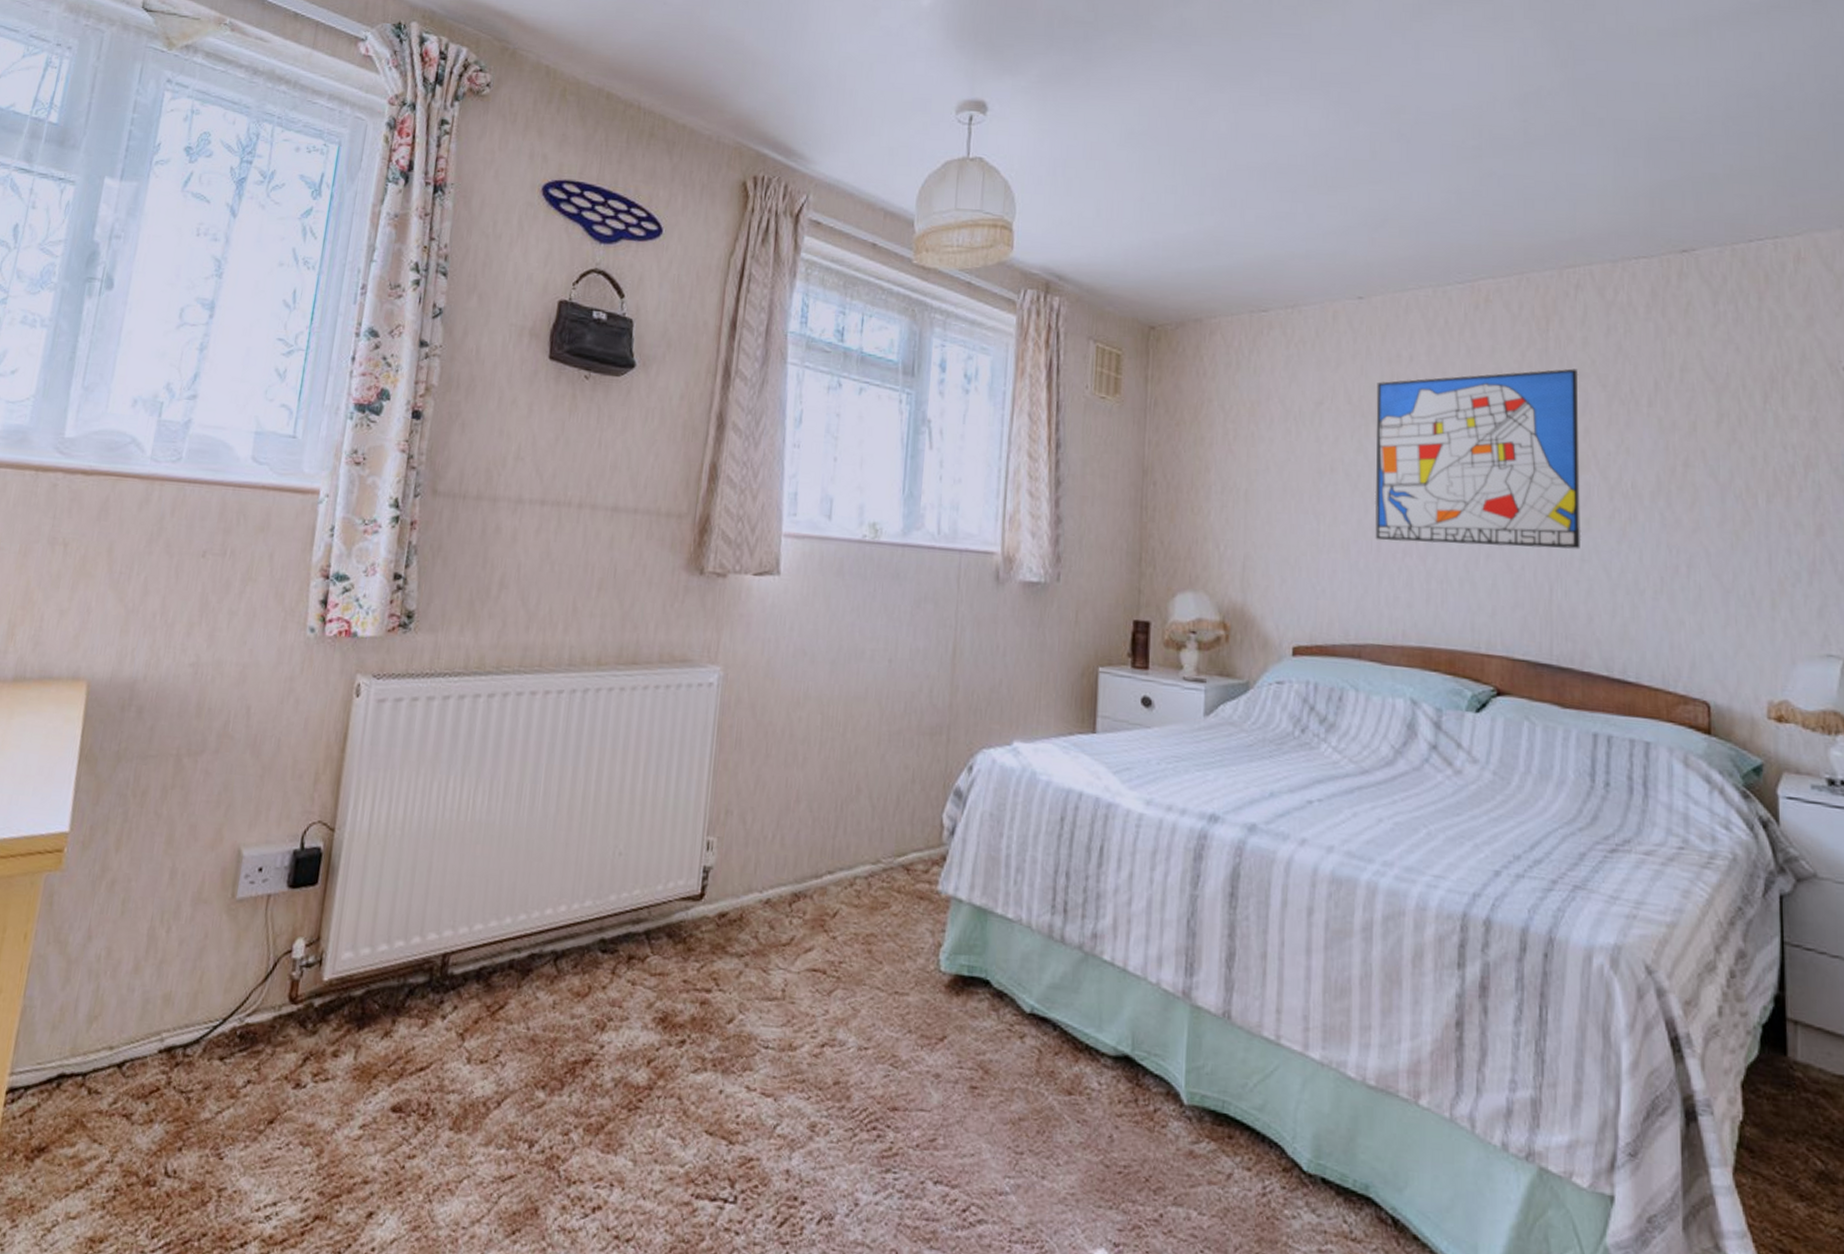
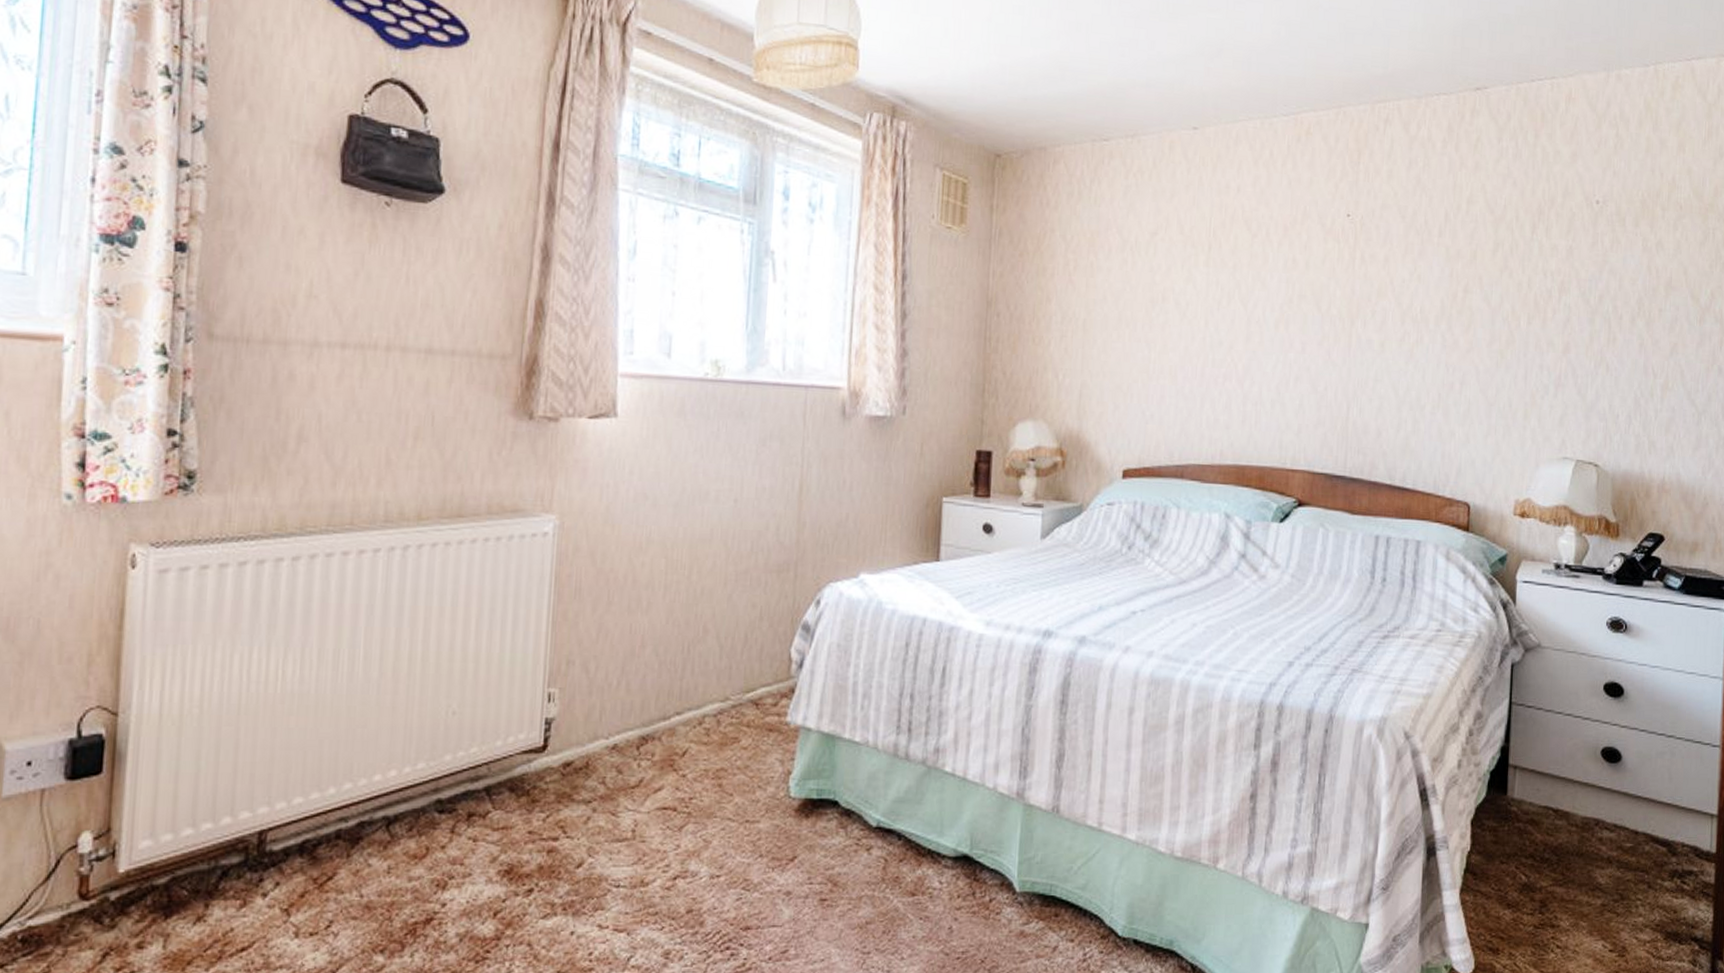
wall art: present [1374,368,1581,549] -> none [1200,200,1383,370]

